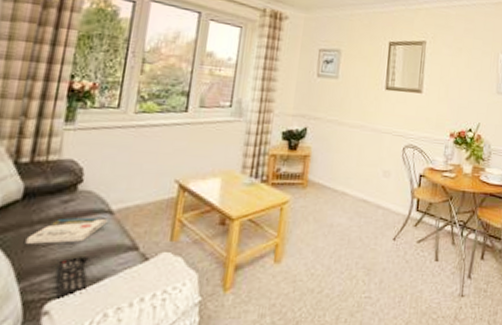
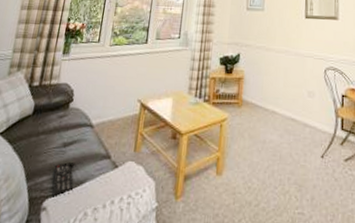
book: present [25,217,108,244] -> none [33,130,90,151]

